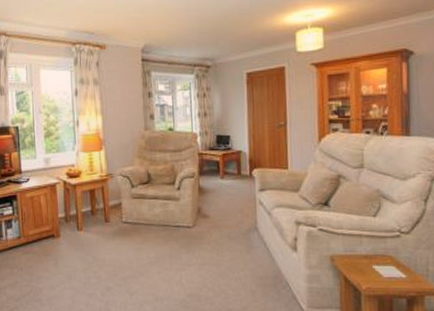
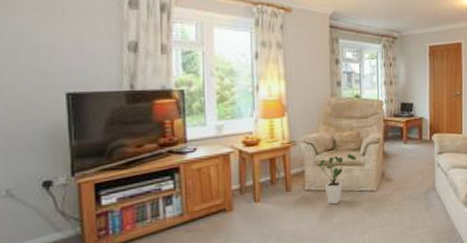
house plant: none [134,187,171,238] -> present [318,153,356,205]

